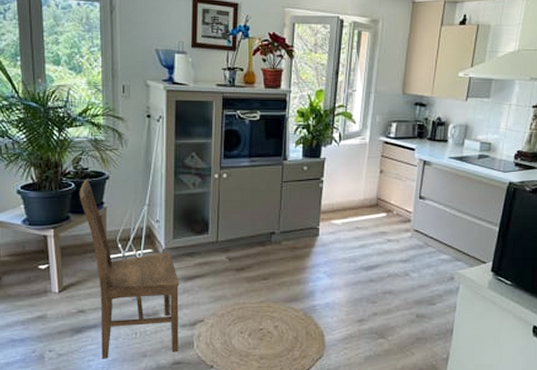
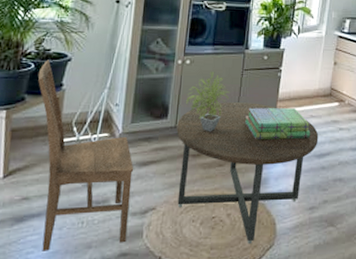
coffee table: none [218,216,366,355] -> present [176,102,319,245]
potted plant: none [225,185,270,246] -> present [185,72,230,132]
stack of books: none [287,219,357,254] -> present [245,107,311,140]

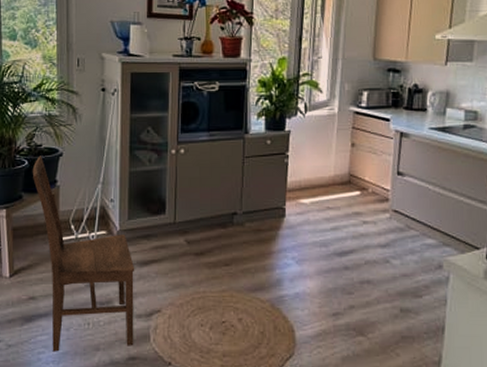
coffee table: present [176,102,319,245] -> none [176,194,339,353]
potted plant: present [185,72,230,132] -> none [182,161,231,228]
stack of books: present [245,107,311,140] -> none [251,198,329,237]

